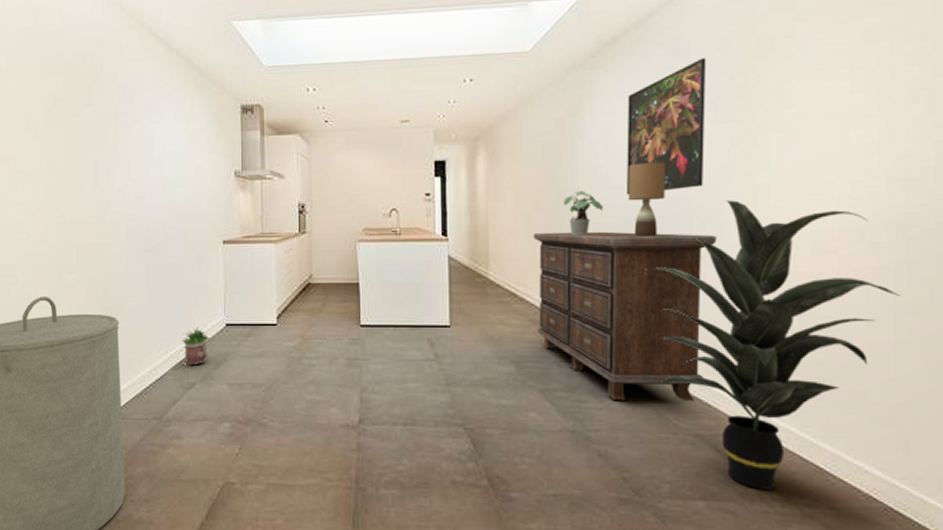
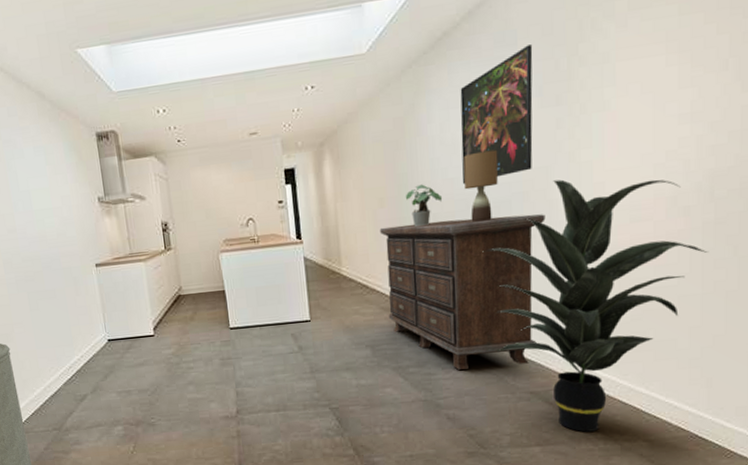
potted plant: present [182,327,210,366] -> none [68,345,95,380]

